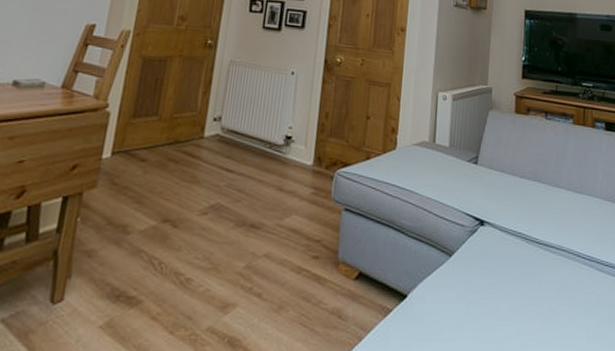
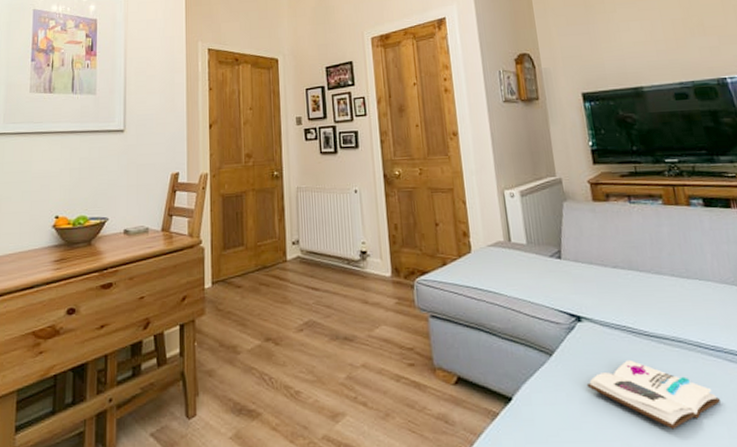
book: none [477,264,586,331] -> present [586,359,721,430]

